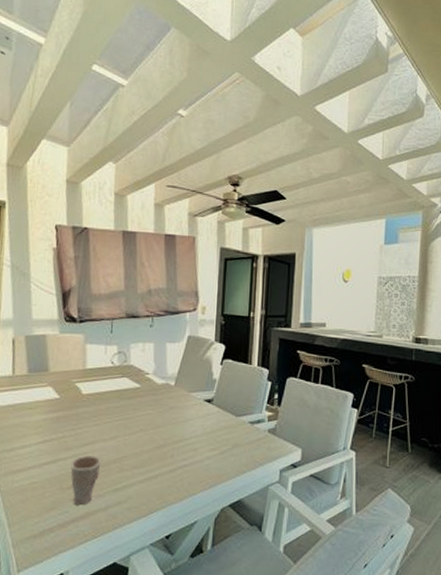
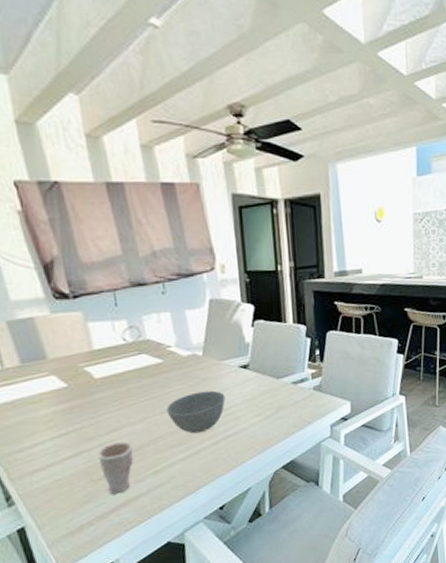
bowl: none [135,419,188,459] -> present [166,390,226,434]

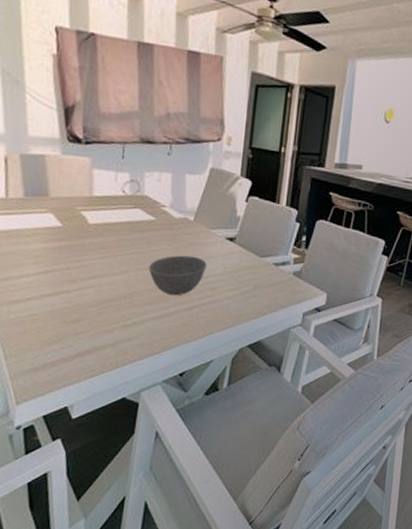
cup: present [97,441,133,494] -> none [75,289,110,339]

